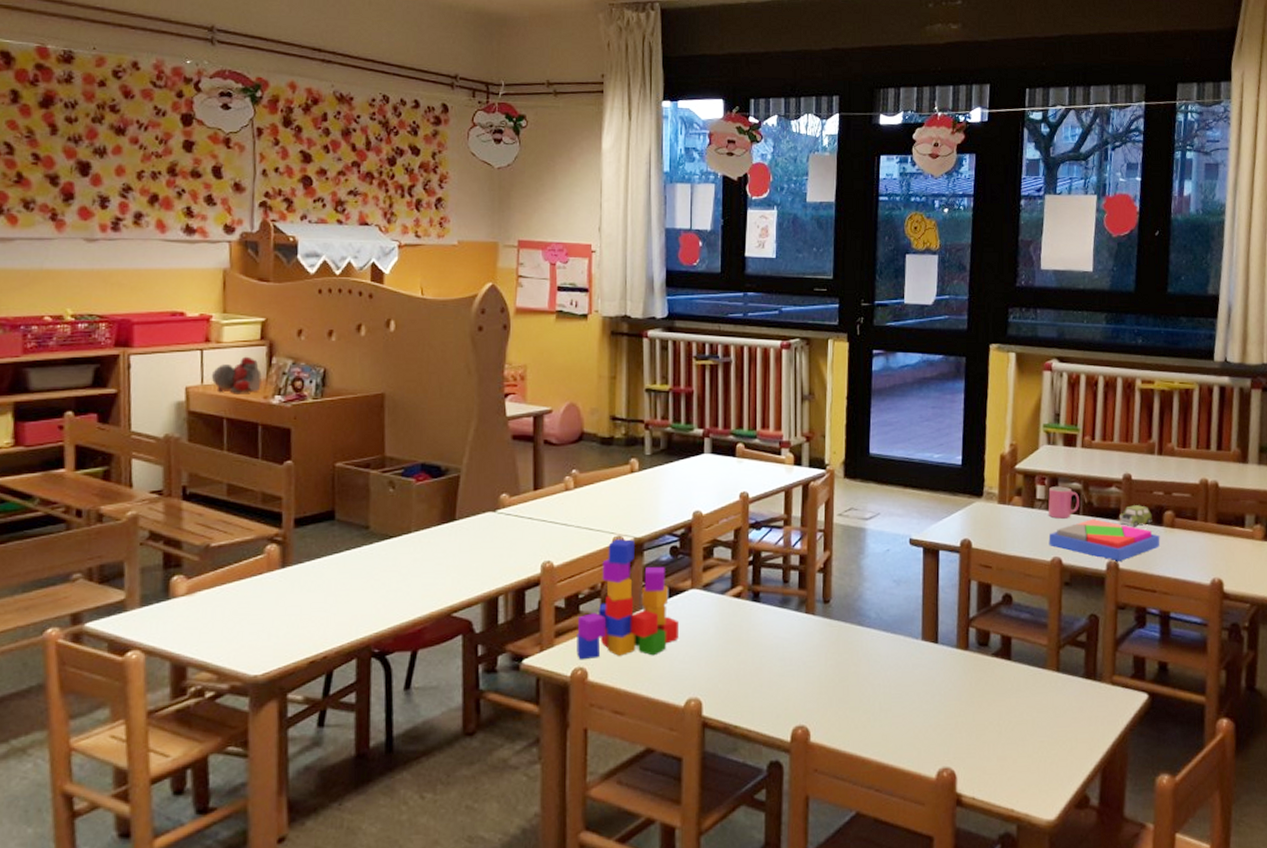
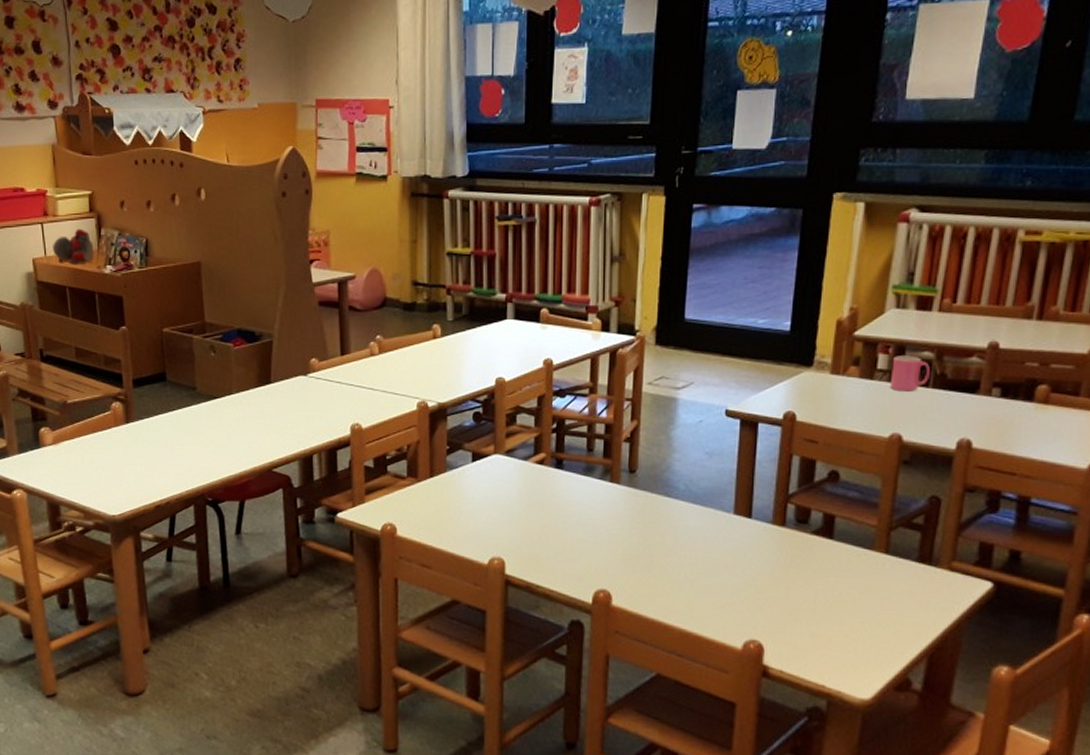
toy blocks: present [576,539,679,659] -> none [385,404,482,516]
puzzle: present [1048,519,1160,561] -> none [888,393,1029,440]
toy car: present [1119,505,1152,528] -> none [977,378,1021,404]

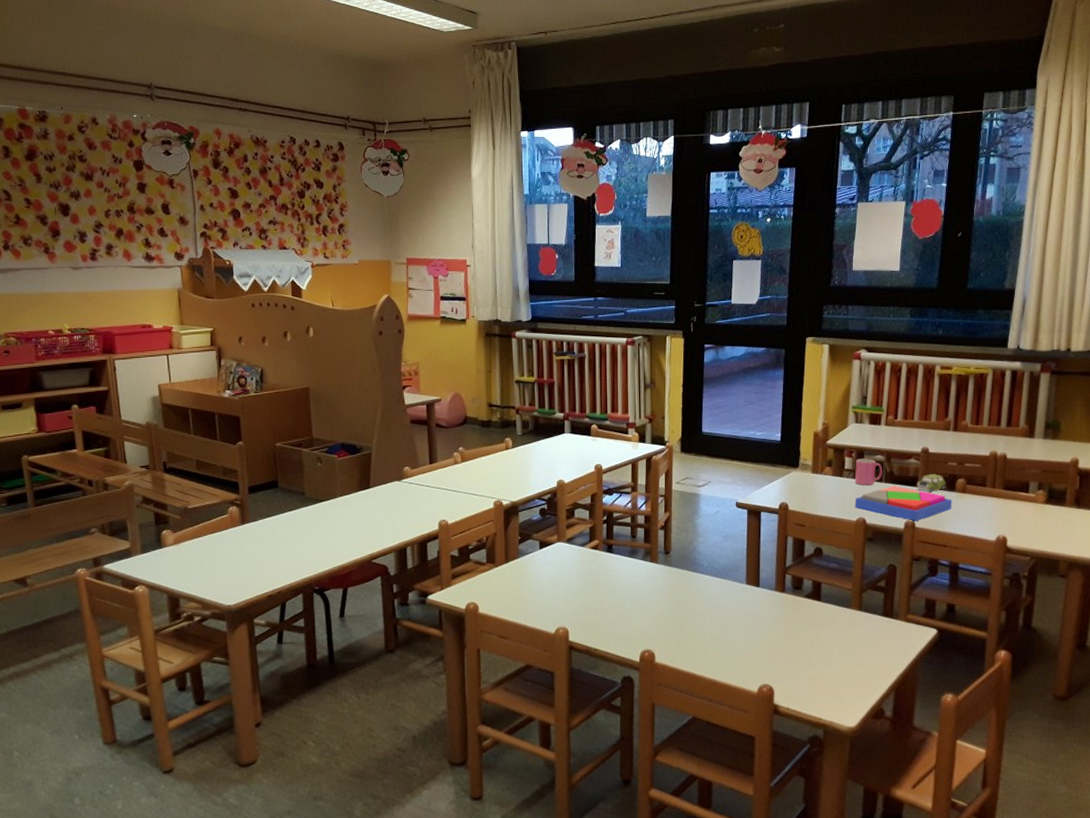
toy animal: present [52,228,94,265] -> none [176,359,215,390]
puzzle: none [888,393,1029,440] -> present [855,486,953,521]
toy car: none [977,378,1021,404] -> present [916,474,946,494]

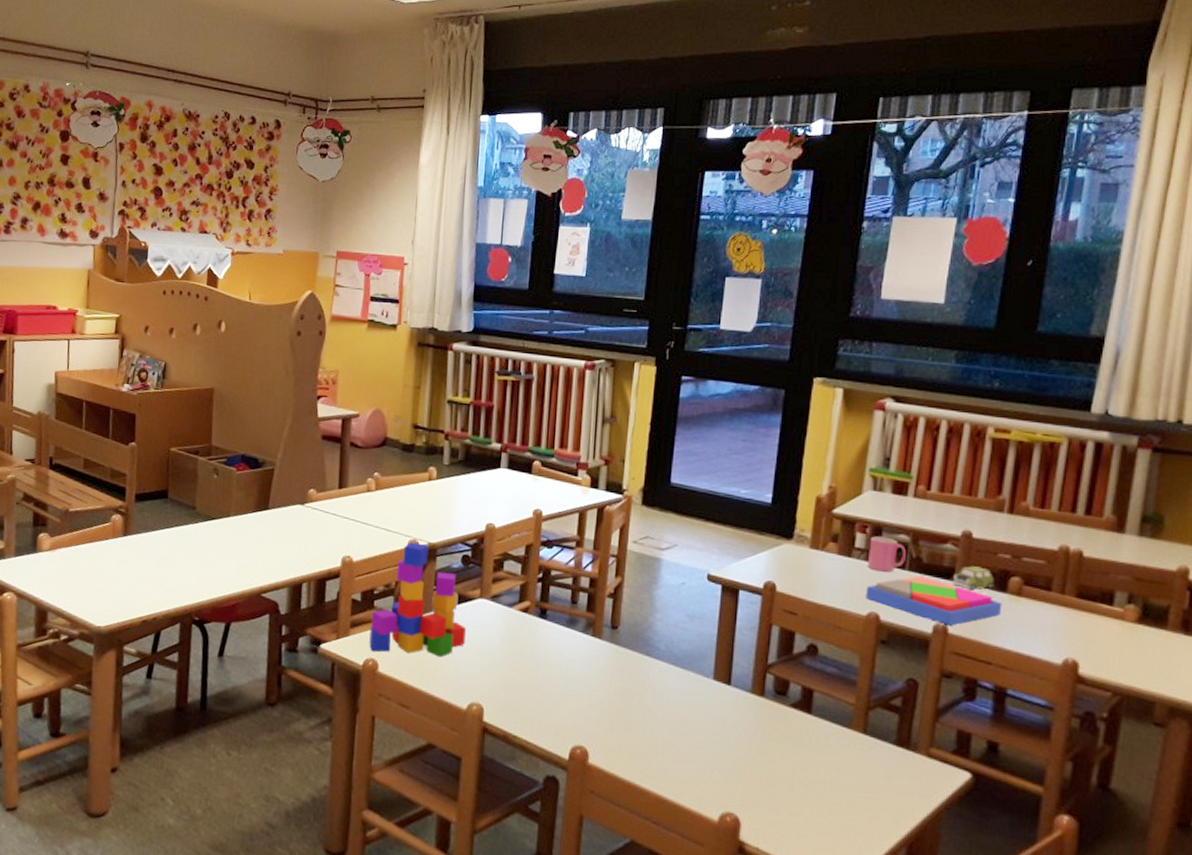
toy blocks: none [469,502,548,596] -> present [369,542,466,657]

